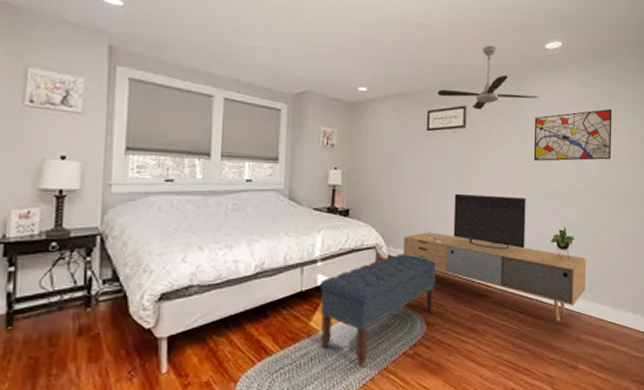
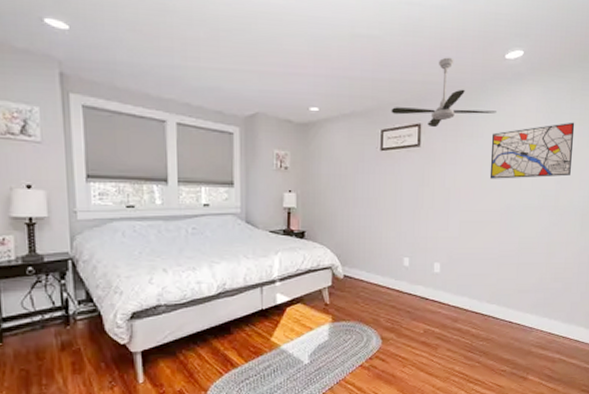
bench: present [320,253,438,366] -> none [279,273,392,377]
media console: present [403,193,586,322] -> none [358,213,540,337]

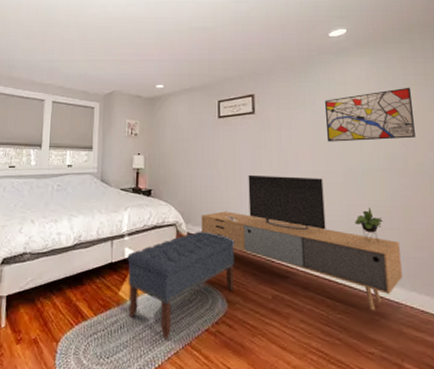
bench: none [279,273,392,377] -> present [127,231,235,339]
media console: none [358,213,540,337] -> present [201,174,403,311]
ceiling fan: present [391,57,496,128] -> none [226,39,326,97]

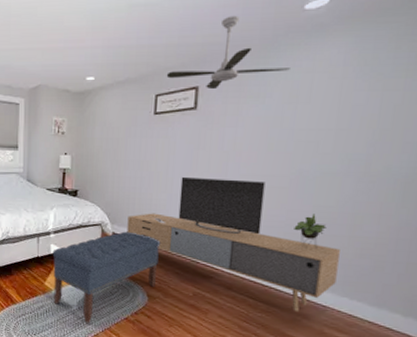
ceiling fan: none [226,39,326,97] -> present [166,15,290,90]
wall art: present [325,87,415,142] -> none [278,74,400,142]

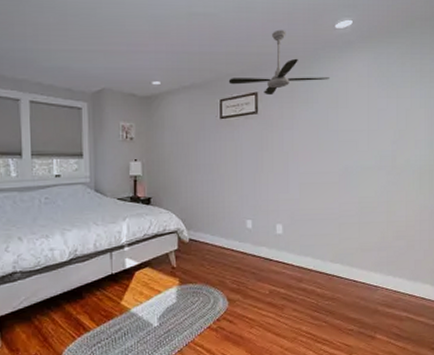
bench: present [52,231,161,323] -> none [128,236,236,339]
media console: present [127,176,340,313] -> none [203,177,382,295]

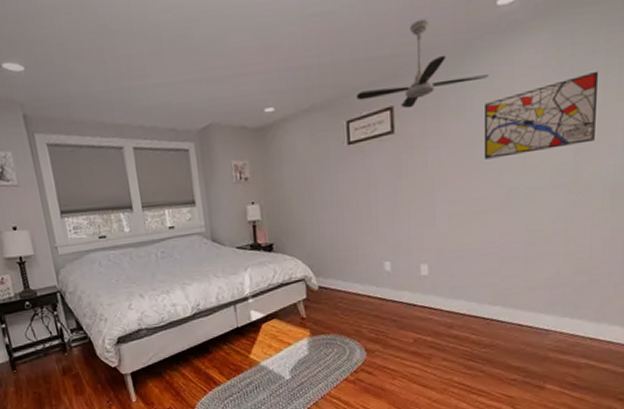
wall art: none [326,84,407,142] -> present [483,70,599,159]

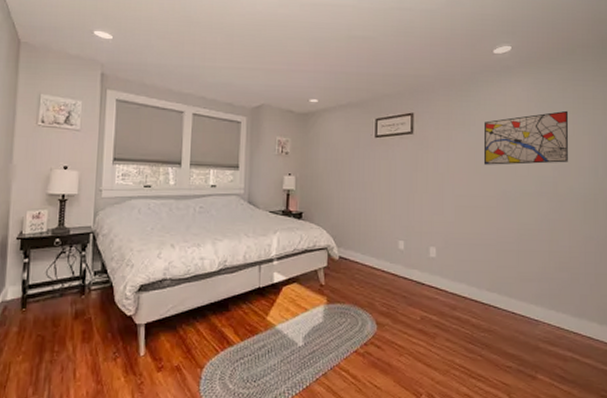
ceiling fan: present [356,18,488,109] -> none [384,53,487,117]

